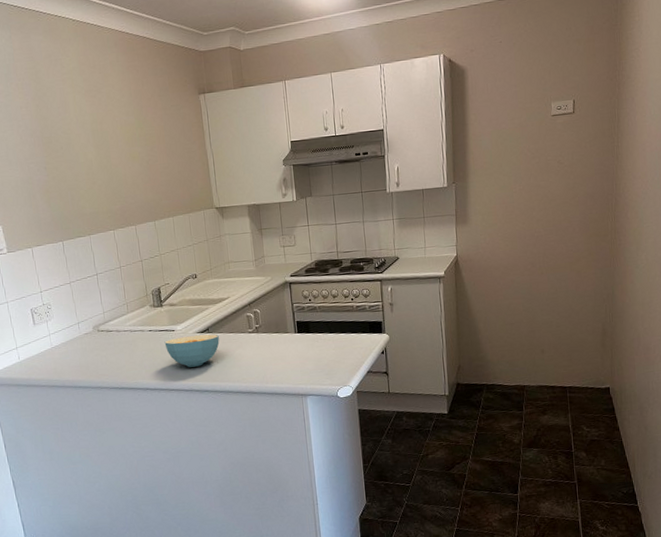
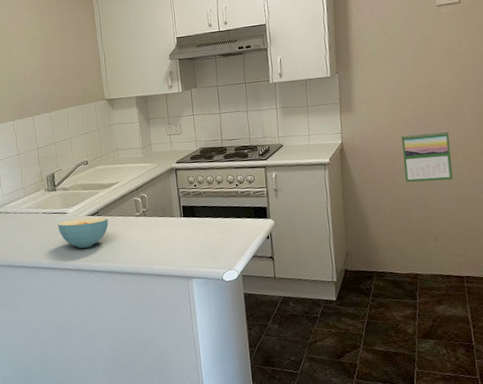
calendar: none [513,243,561,296] -> present [401,130,453,183]

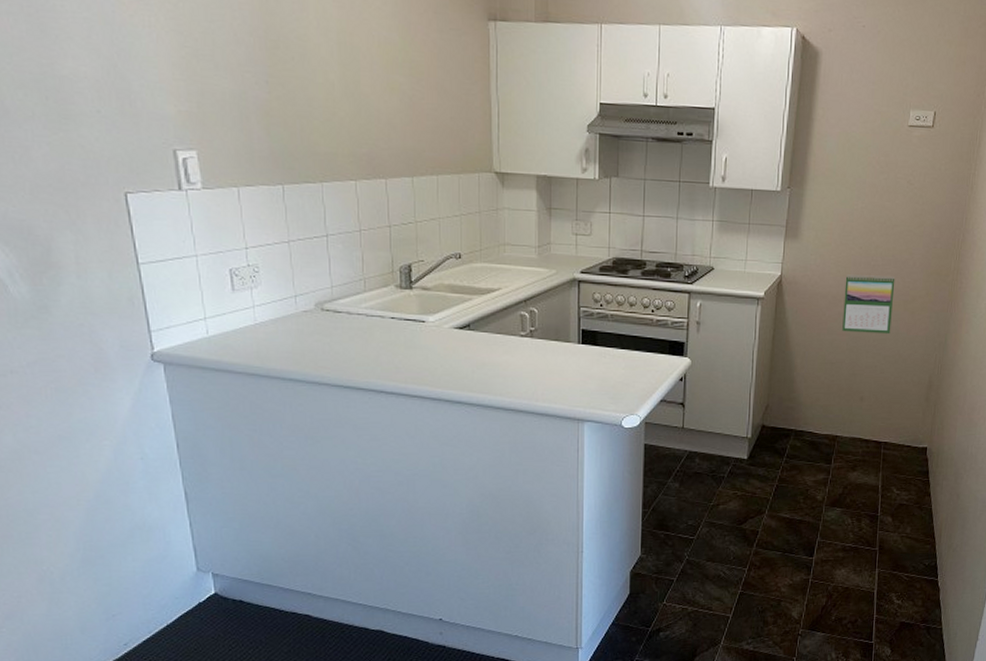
cereal bowl: present [57,217,108,248] -> none [410,331,482,371]

